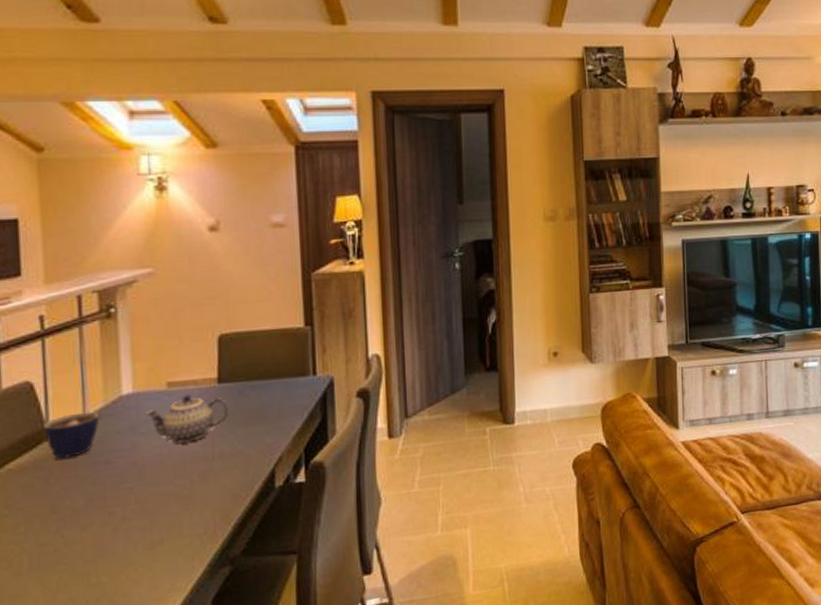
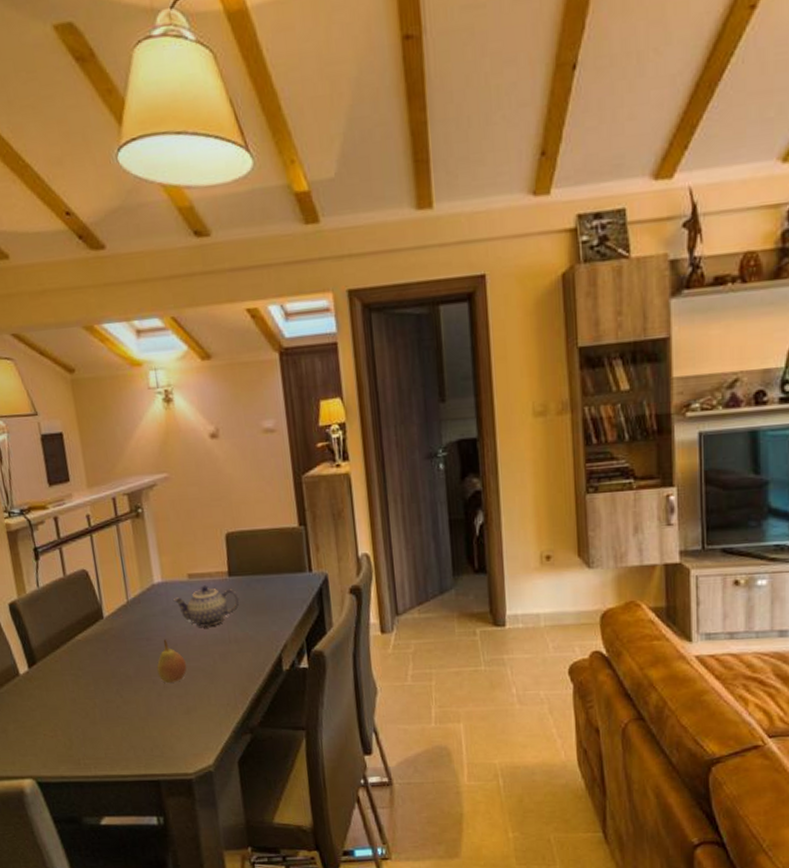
cup: present [44,411,99,459] -> none [99,596,139,634]
fruit: none [115,460,156,514] -> present [156,639,187,683]

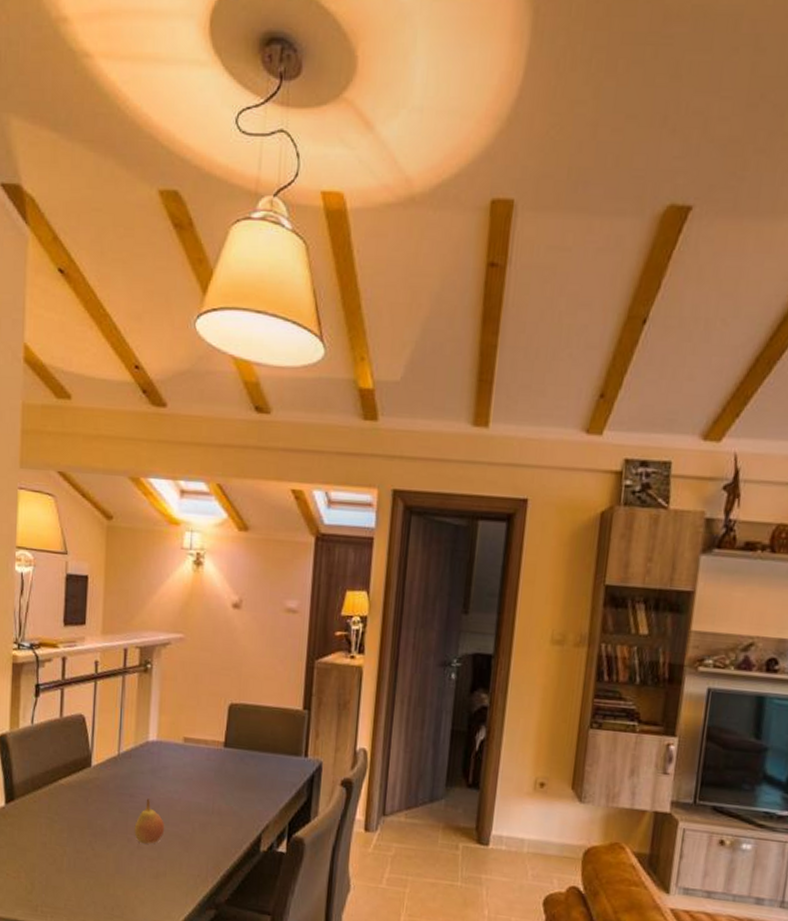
teapot: present [172,585,240,628] -> none [164,751,230,795]

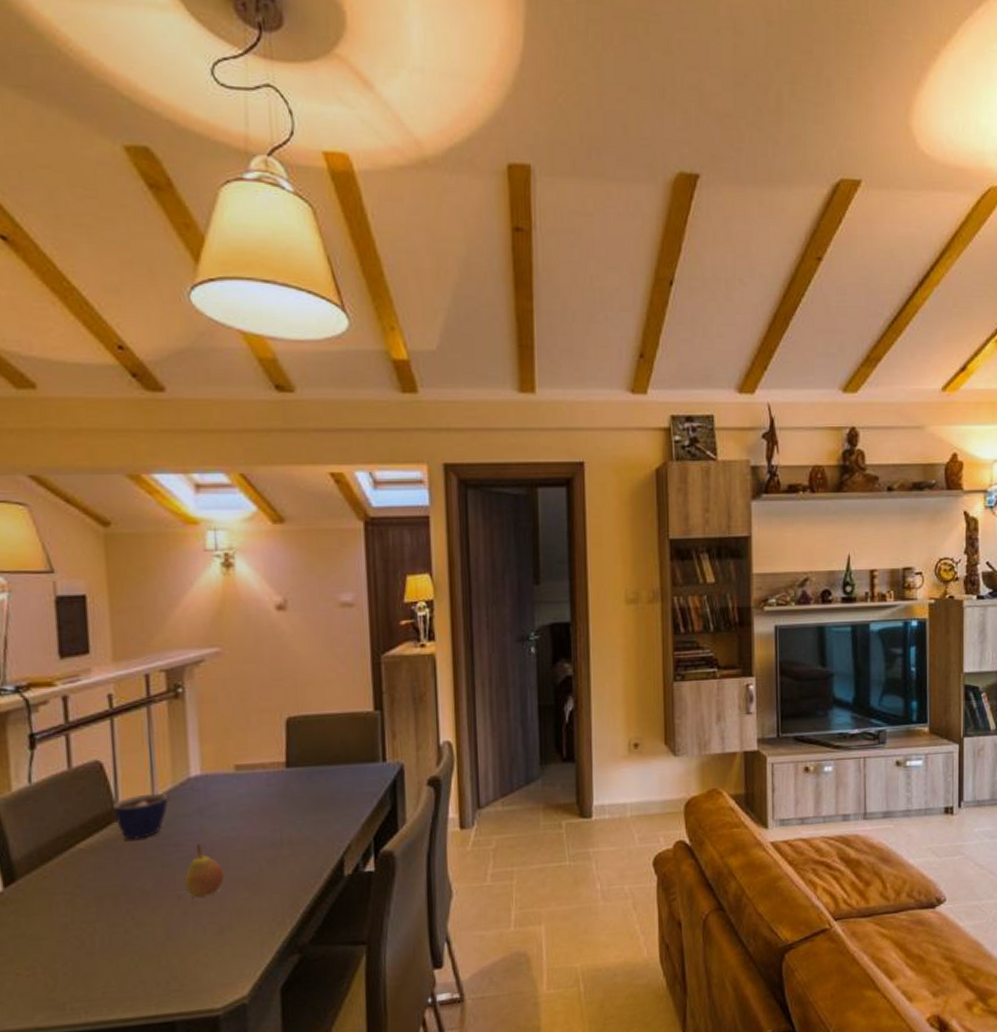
cup: none [89,748,129,786] -> present [113,793,168,840]

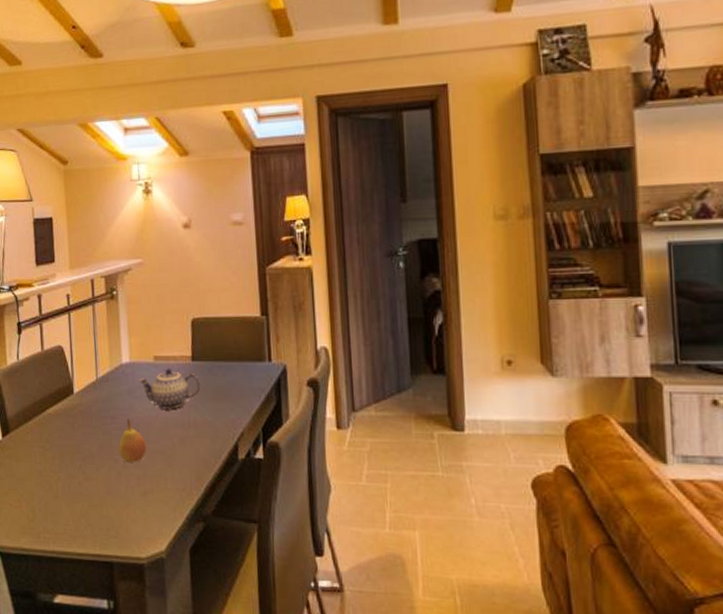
cup: present [113,793,168,840] -> none [70,374,107,410]
teapot: none [213,778,297,829] -> present [138,368,201,410]

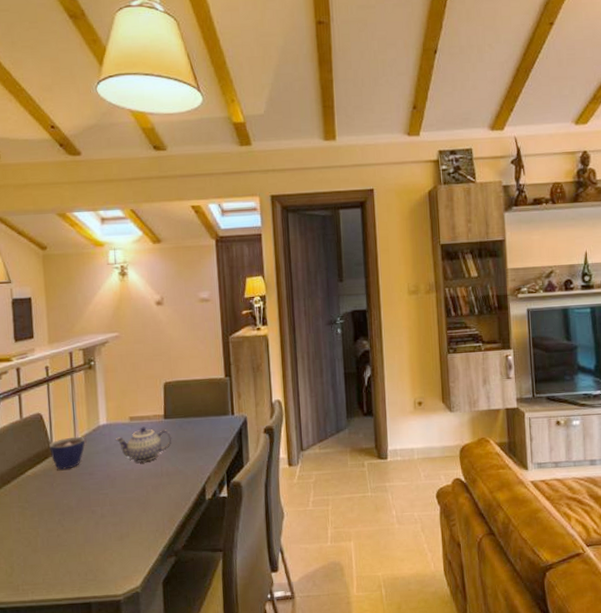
cup: none [70,374,107,410] -> present [49,436,85,470]
fruit: present [119,418,147,463] -> none [96,473,123,512]

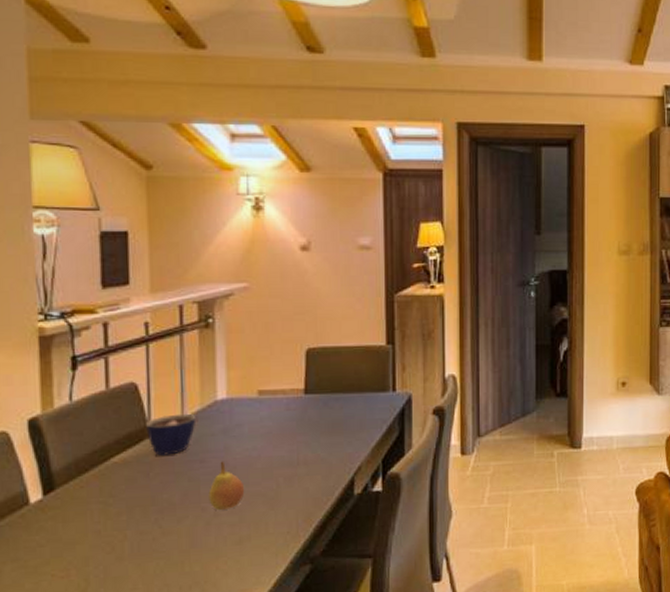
fruit: none [96,473,123,512] -> present [208,461,245,510]
teapot: present [115,426,172,463] -> none [237,403,314,449]

